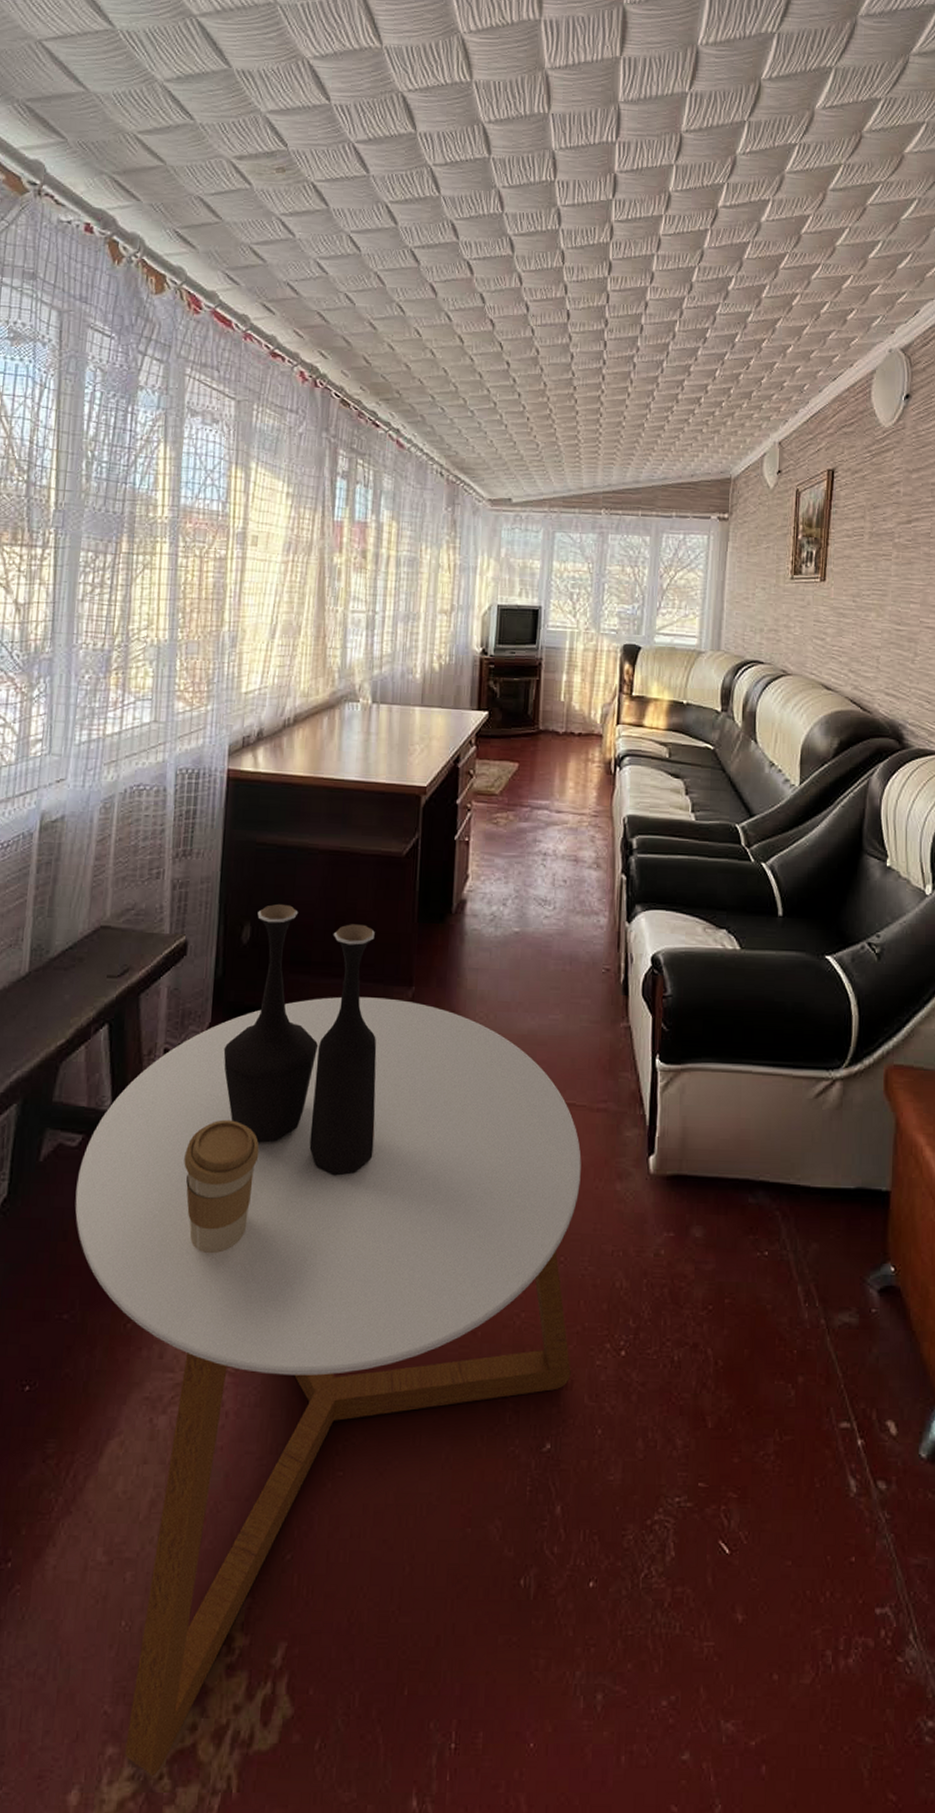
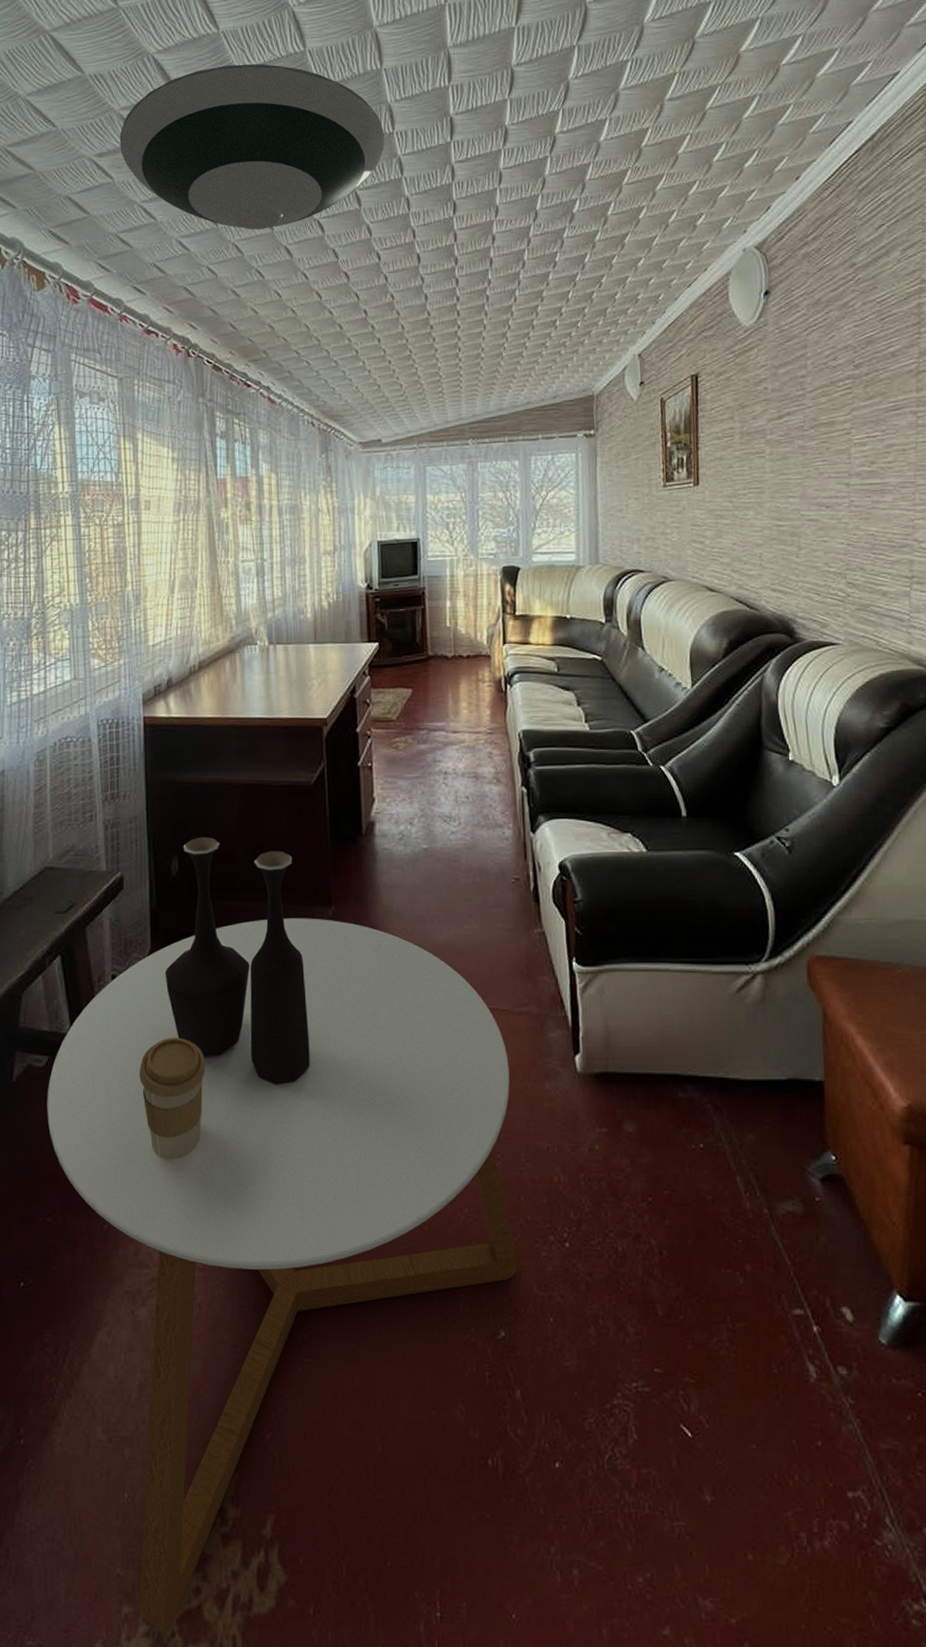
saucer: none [262,83,545,263] -> present [119,64,385,230]

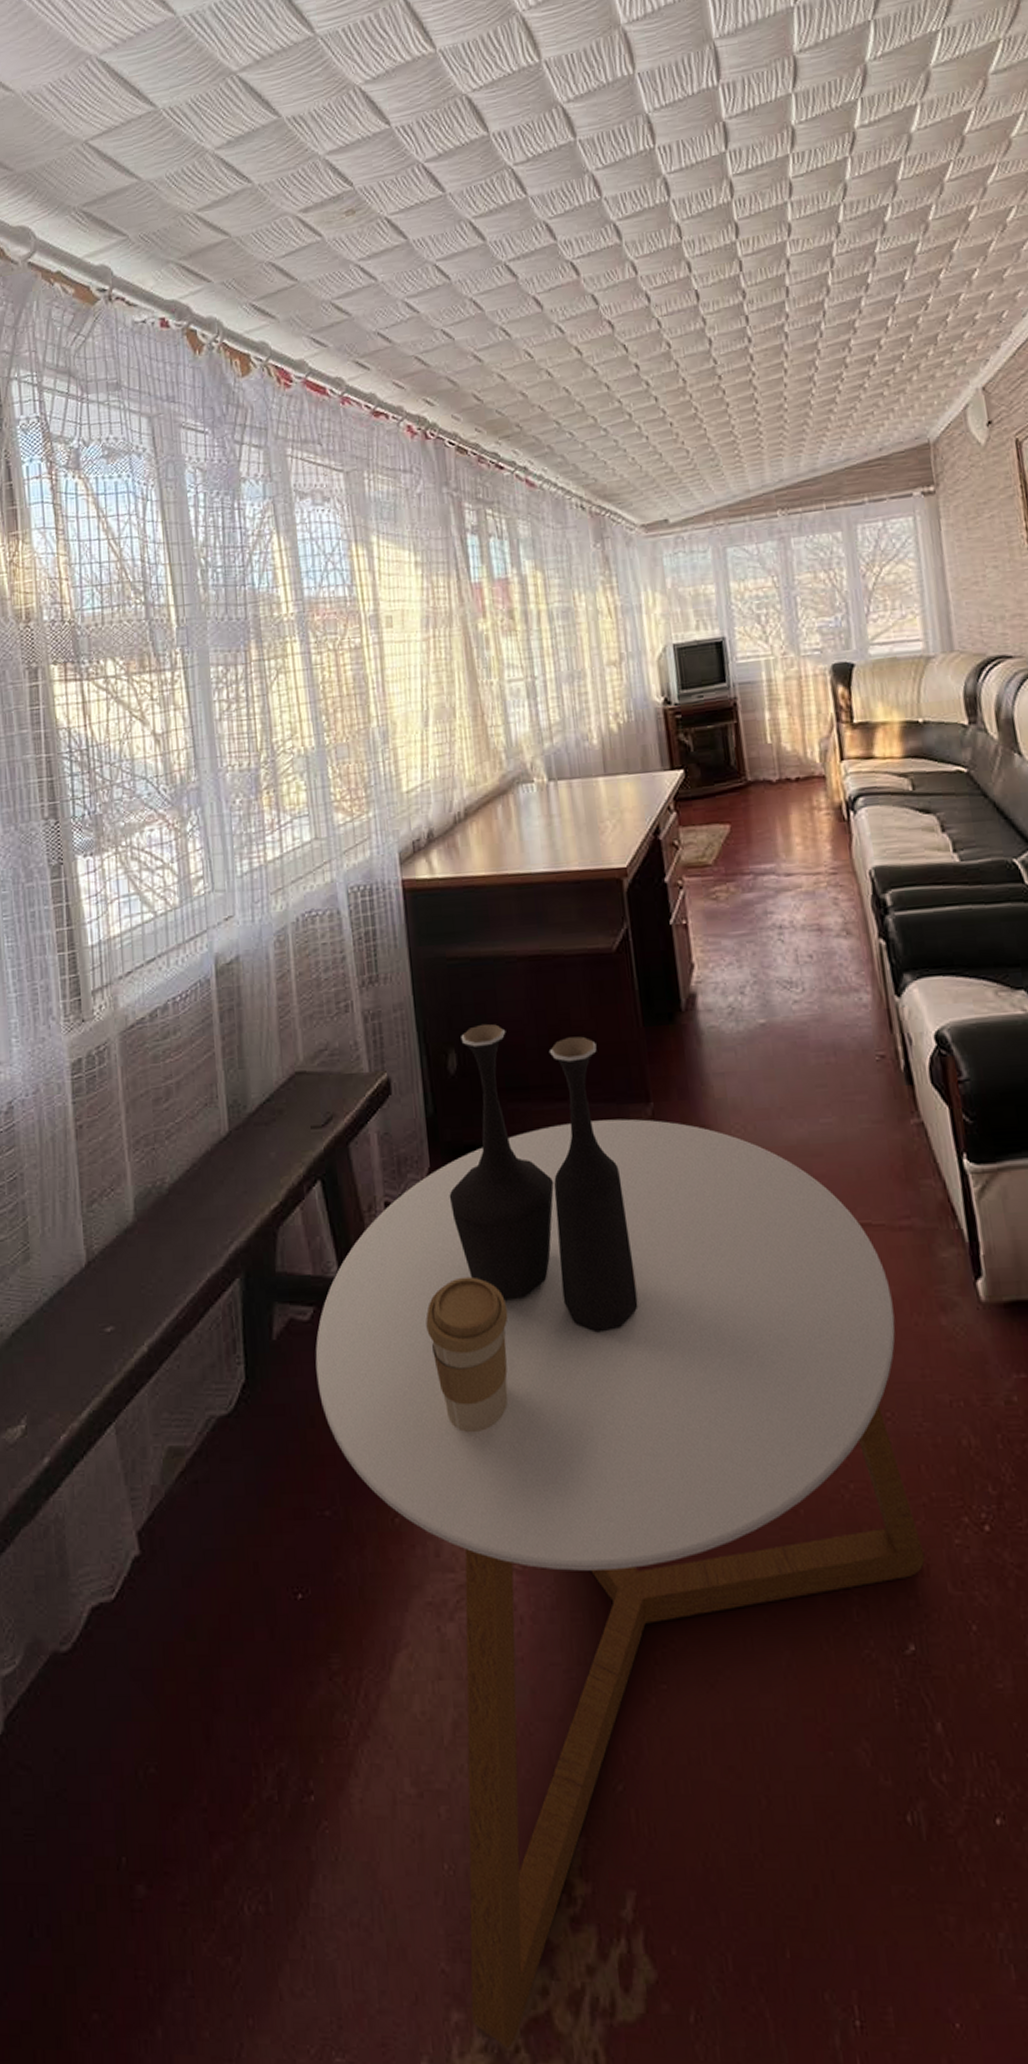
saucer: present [119,64,385,230] -> none [326,82,646,281]

